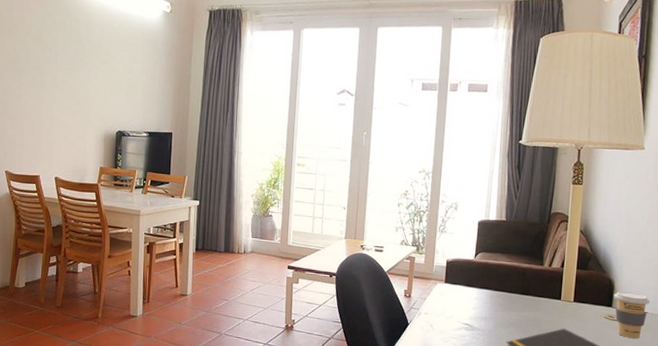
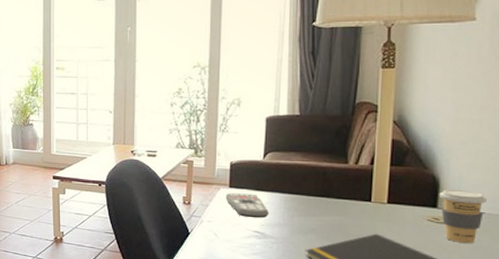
remote control: none [441,288,477,312] -> present [225,193,268,218]

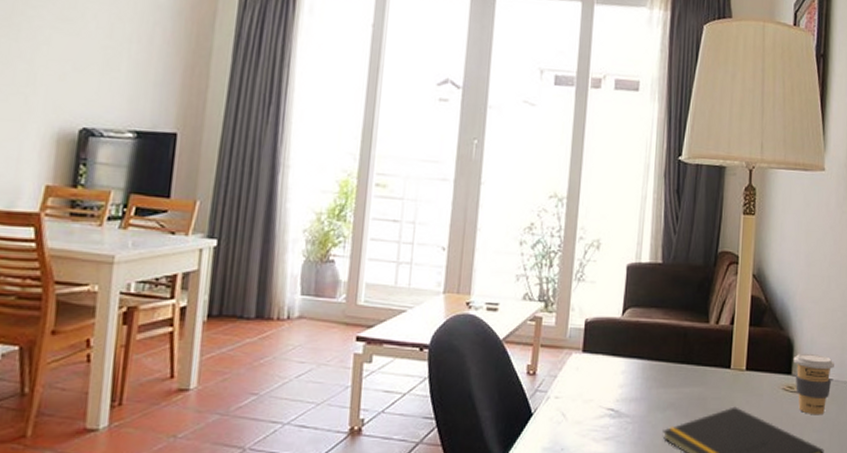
remote control: present [225,193,268,218] -> none [577,359,625,392]

